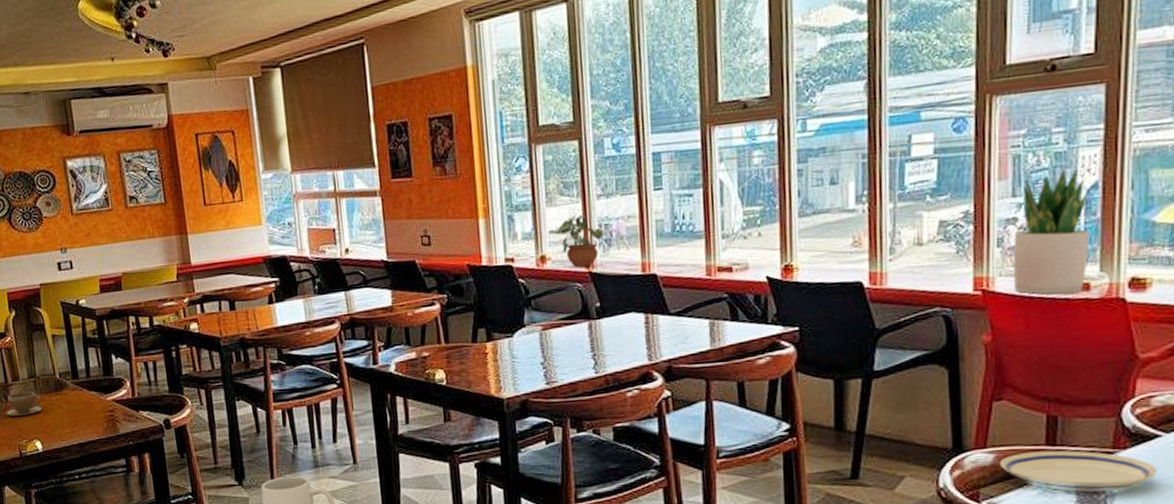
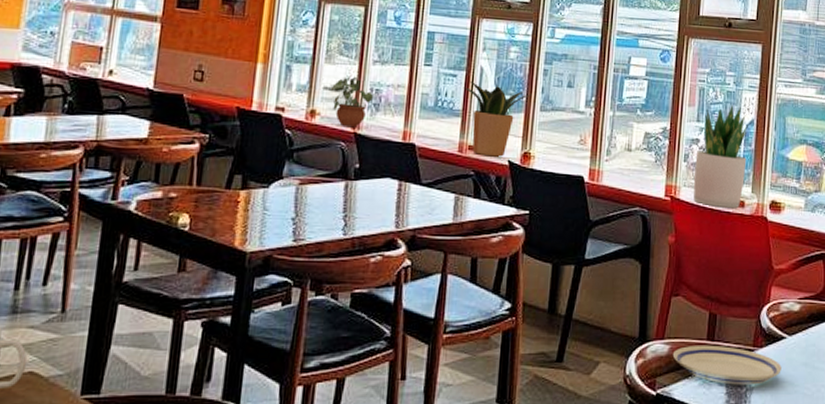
potted plant: none [702,196,786,276] -> present [463,80,532,157]

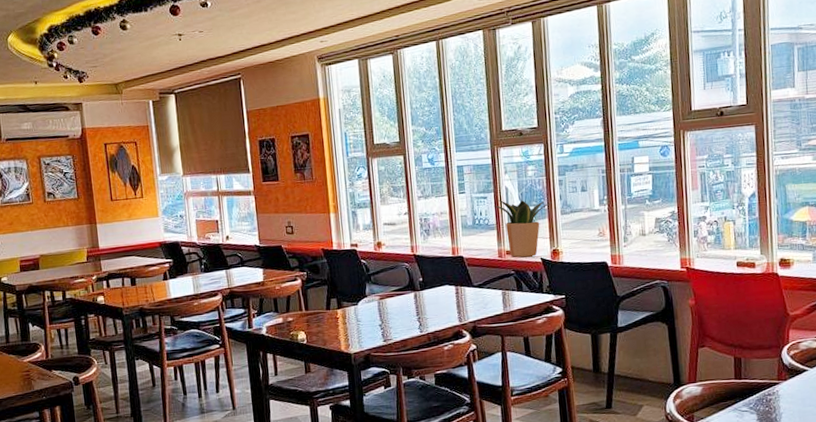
potted plant: present [330,74,373,128] -> none [389,210,423,252]
plate: present [672,344,782,385] -> none [705,382,807,413]
planter: present [693,105,748,209] -> none [704,182,753,271]

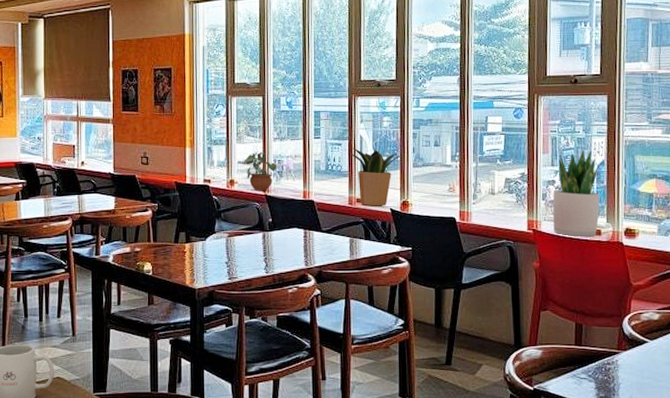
potted plant: none [389,210,423,252] -> present [243,150,277,191]
planter: none [704,182,753,271] -> present [552,149,600,237]

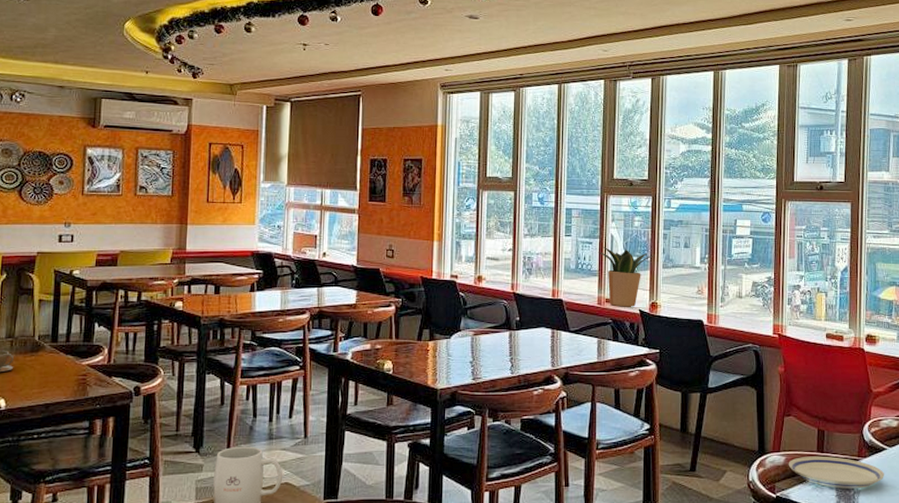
potted plant: present [243,150,277,191] -> none [492,246,526,289]
plate: none [545,349,646,381] -> present [788,456,884,489]
planter: present [552,149,600,237] -> none [797,255,843,343]

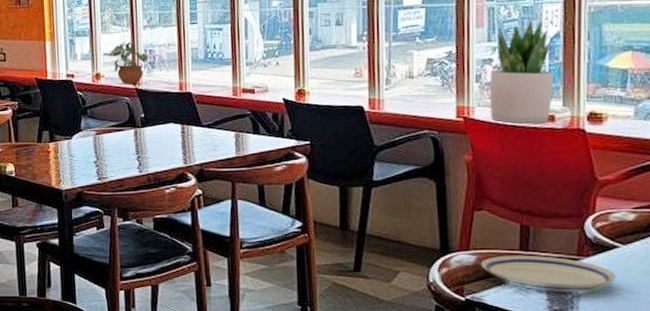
potted plant: none [492,246,526,289] -> present [109,40,148,85]
potted plant: present [598,246,655,307] -> none [230,31,300,97]
planter: none [797,255,843,343] -> present [489,20,554,124]

